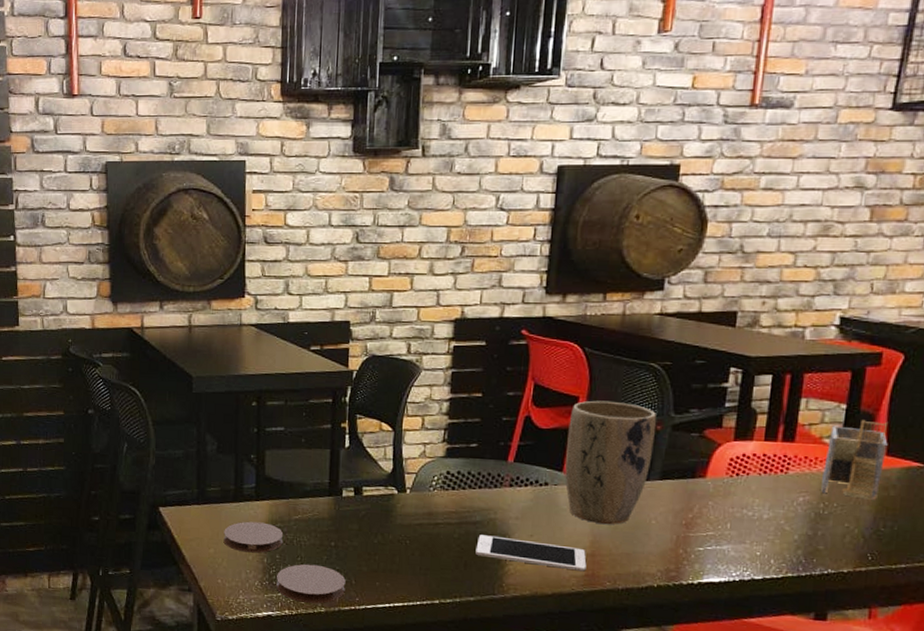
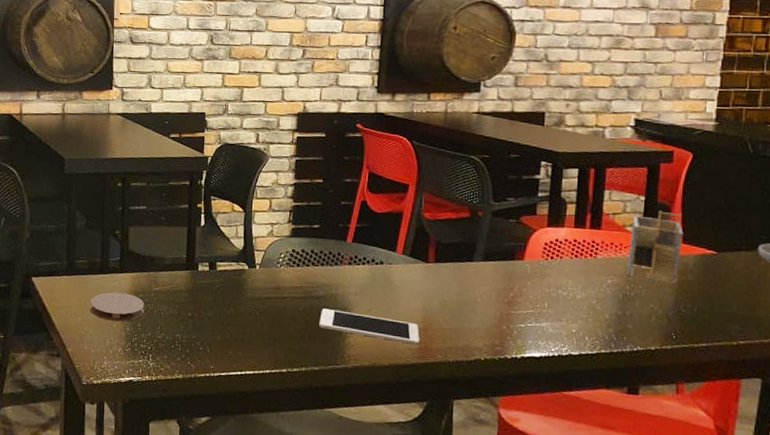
coaster: present [276,564,346,604] -> none [138,332,201,371]
plant pot: present [564,400,657,524] -> none [397,188,479,301]

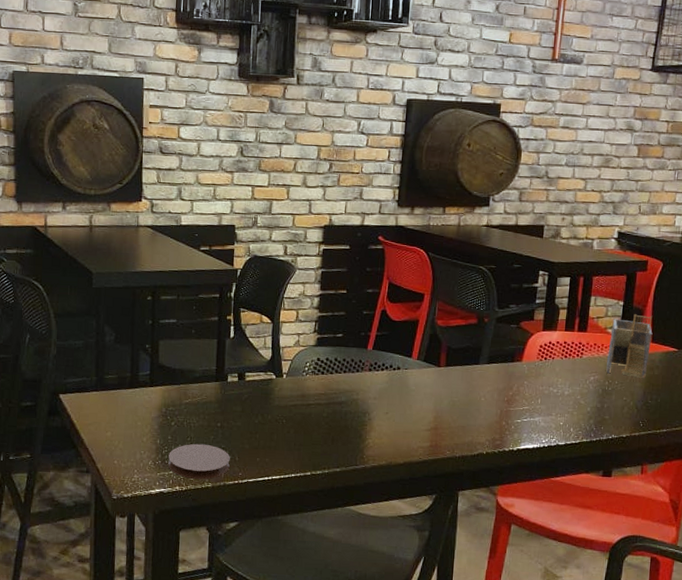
coaster: present [90,292,145,322] -> none [120,406,175,435]
coaster: none [138,332,201,371] -> present [168,443,230,480]
cell phone: present [319,308,420,345] -> none [341,413,431,443]

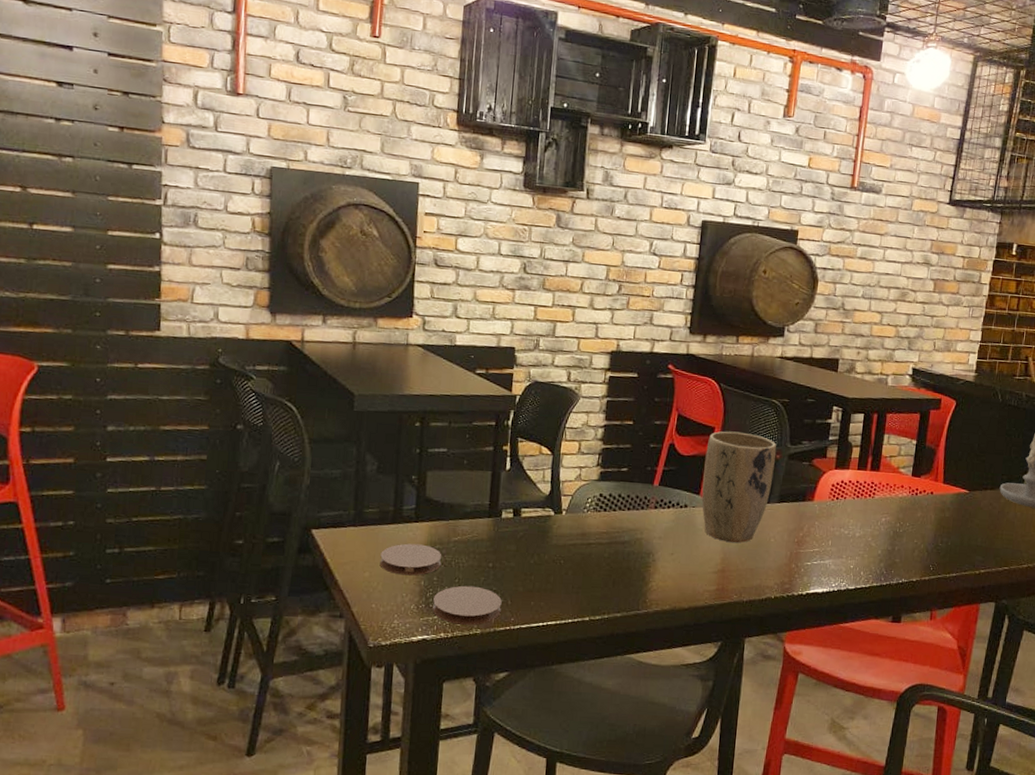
coaster: none [120,406,175,435] -> present [380,543,442,576]
plant pot: none [413,297,485,402] -> present [701,431,777,543]
napkin holder: present [606,314,653,378] -> none [898,454,945,520]

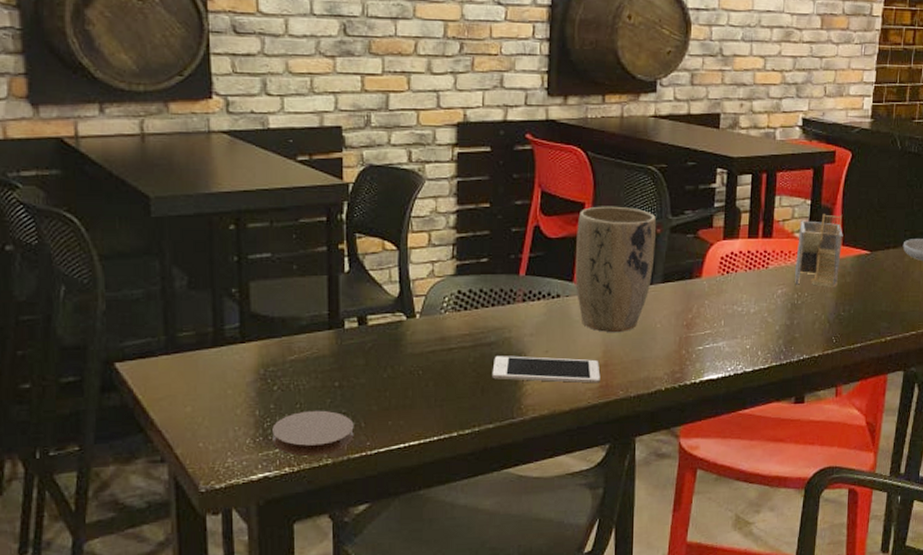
coaster: present [380,543,442,576] -> none [203,368,278,406]
cell phone: none [623,554,718,586] -> present [492,356,601,383]
napkin holder: none [898,454,945,520] -> present [795,214,843,287]

